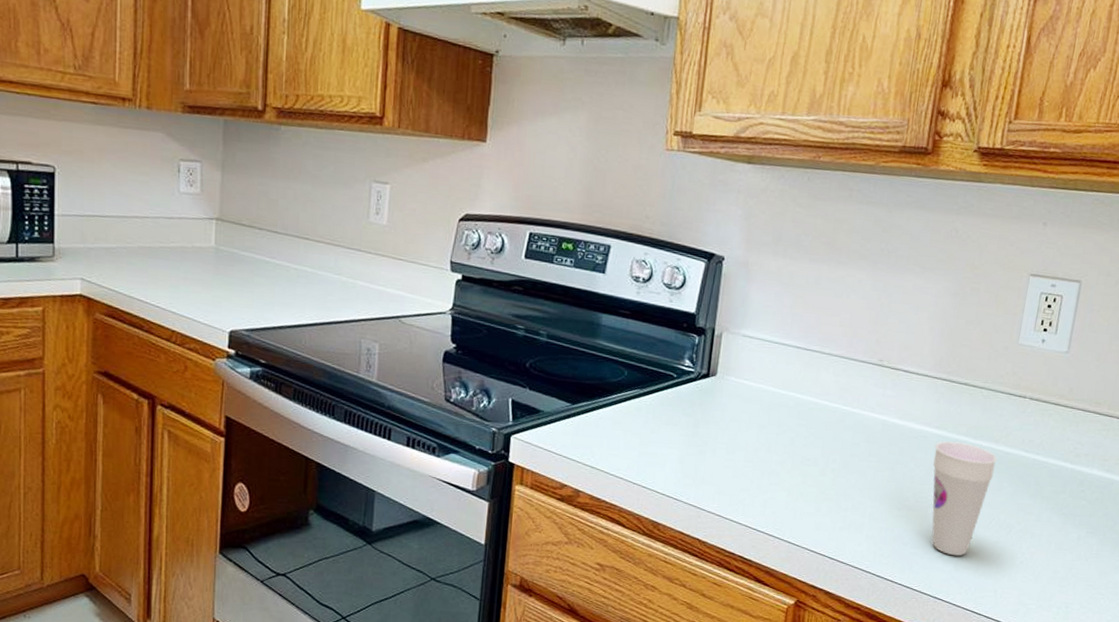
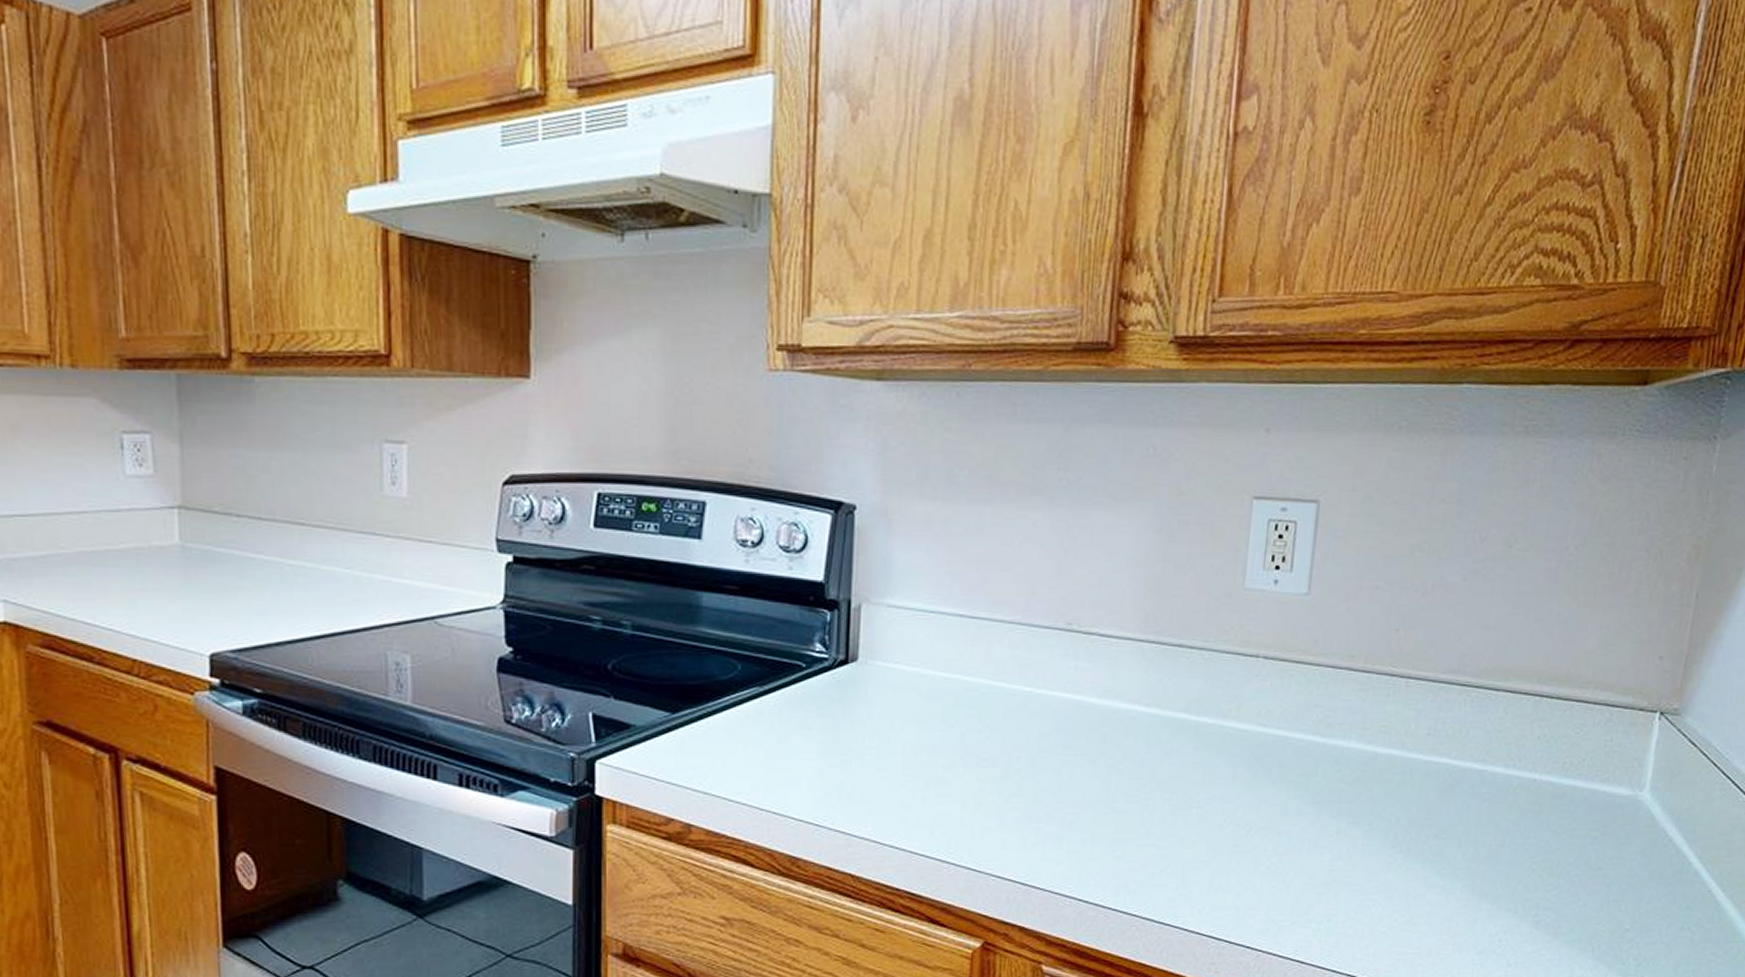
cup: present [931,441,998,556] -> none [1145,721,1228,868]

